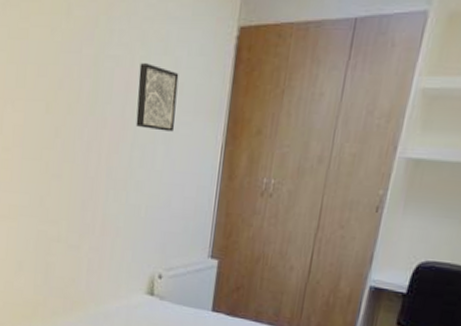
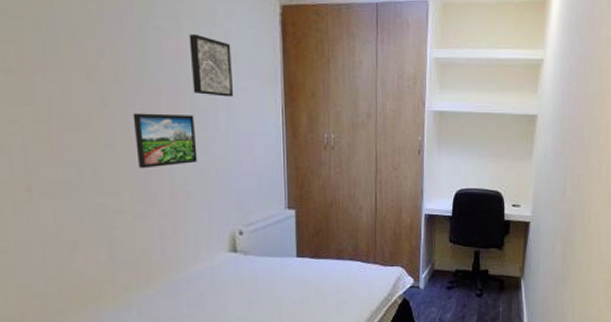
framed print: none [78,144,133,201] -> present [133,113,198,169]

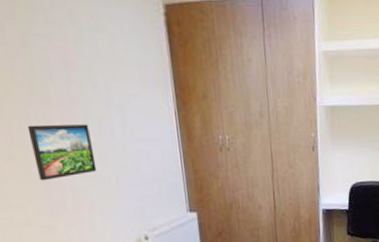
wall art: present [189,34,234,97] -> none [74,40,126,104]

